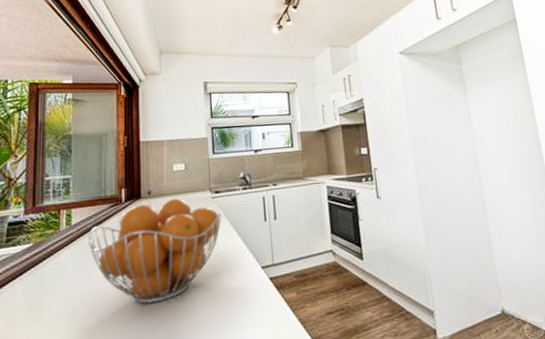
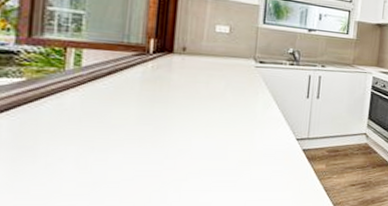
fruit basket: present [89,198,222,304] -> none [103,59,264,158]

